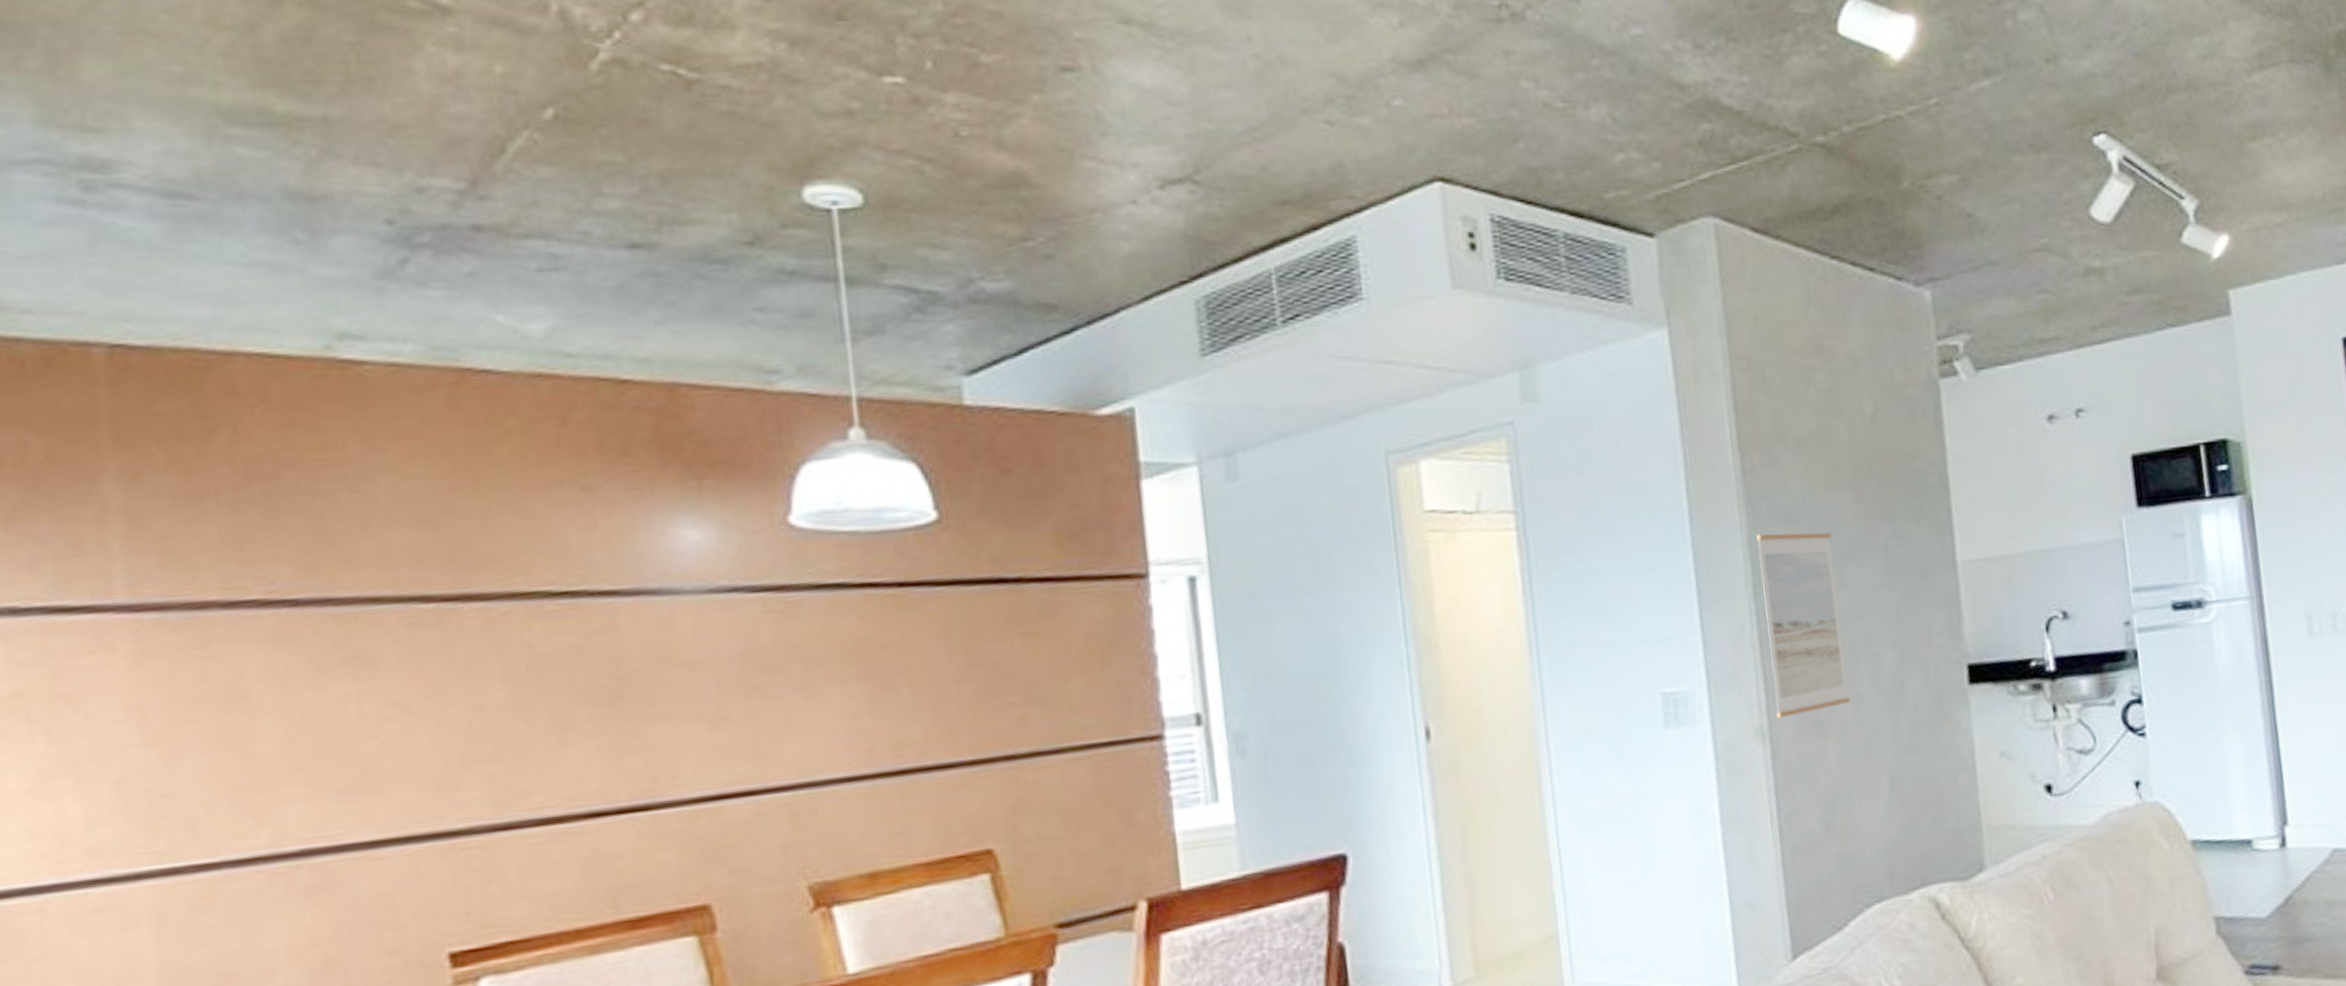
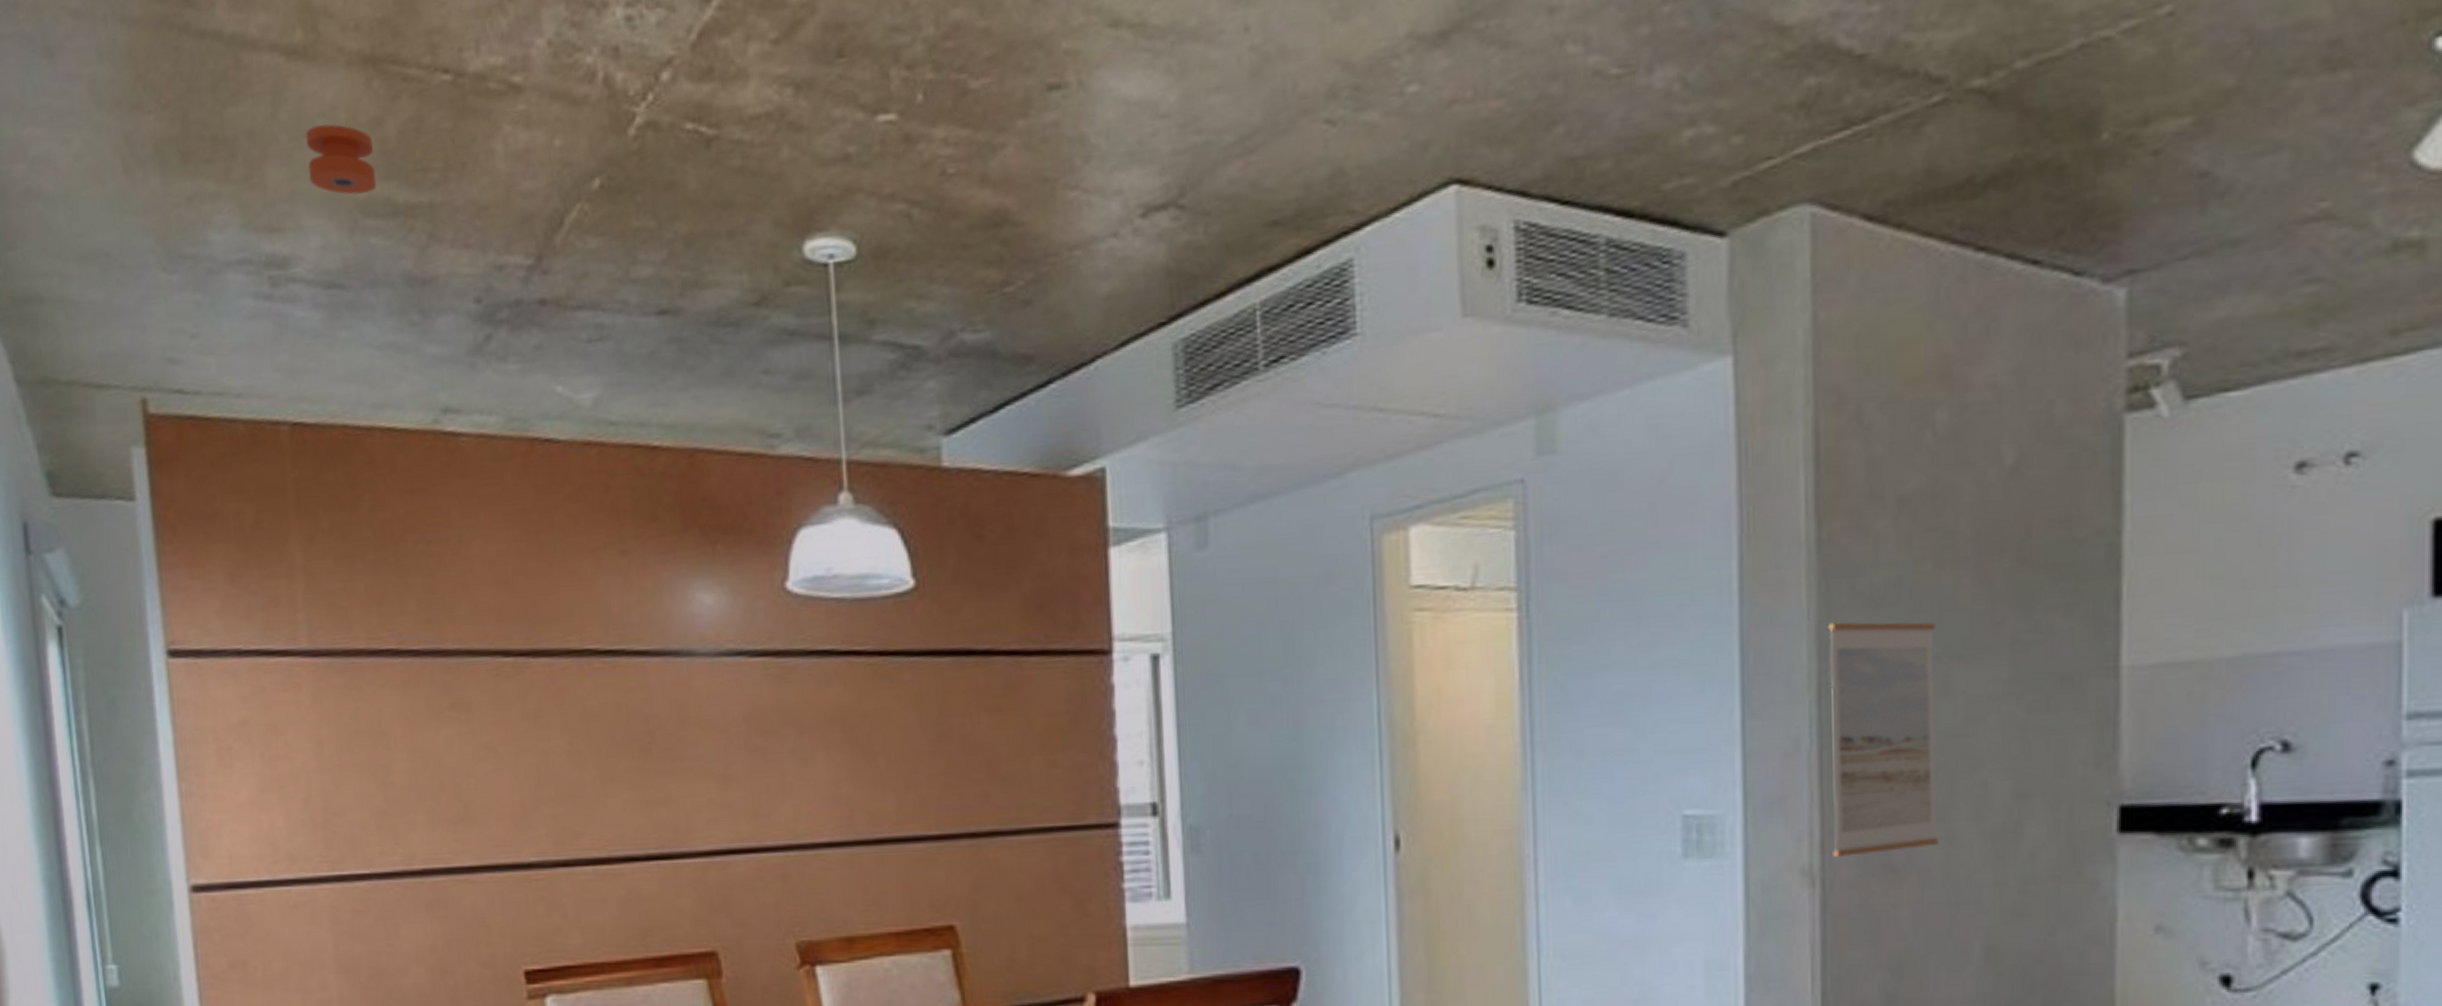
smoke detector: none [141,22,247,101] -> present [305,123,377,196]

